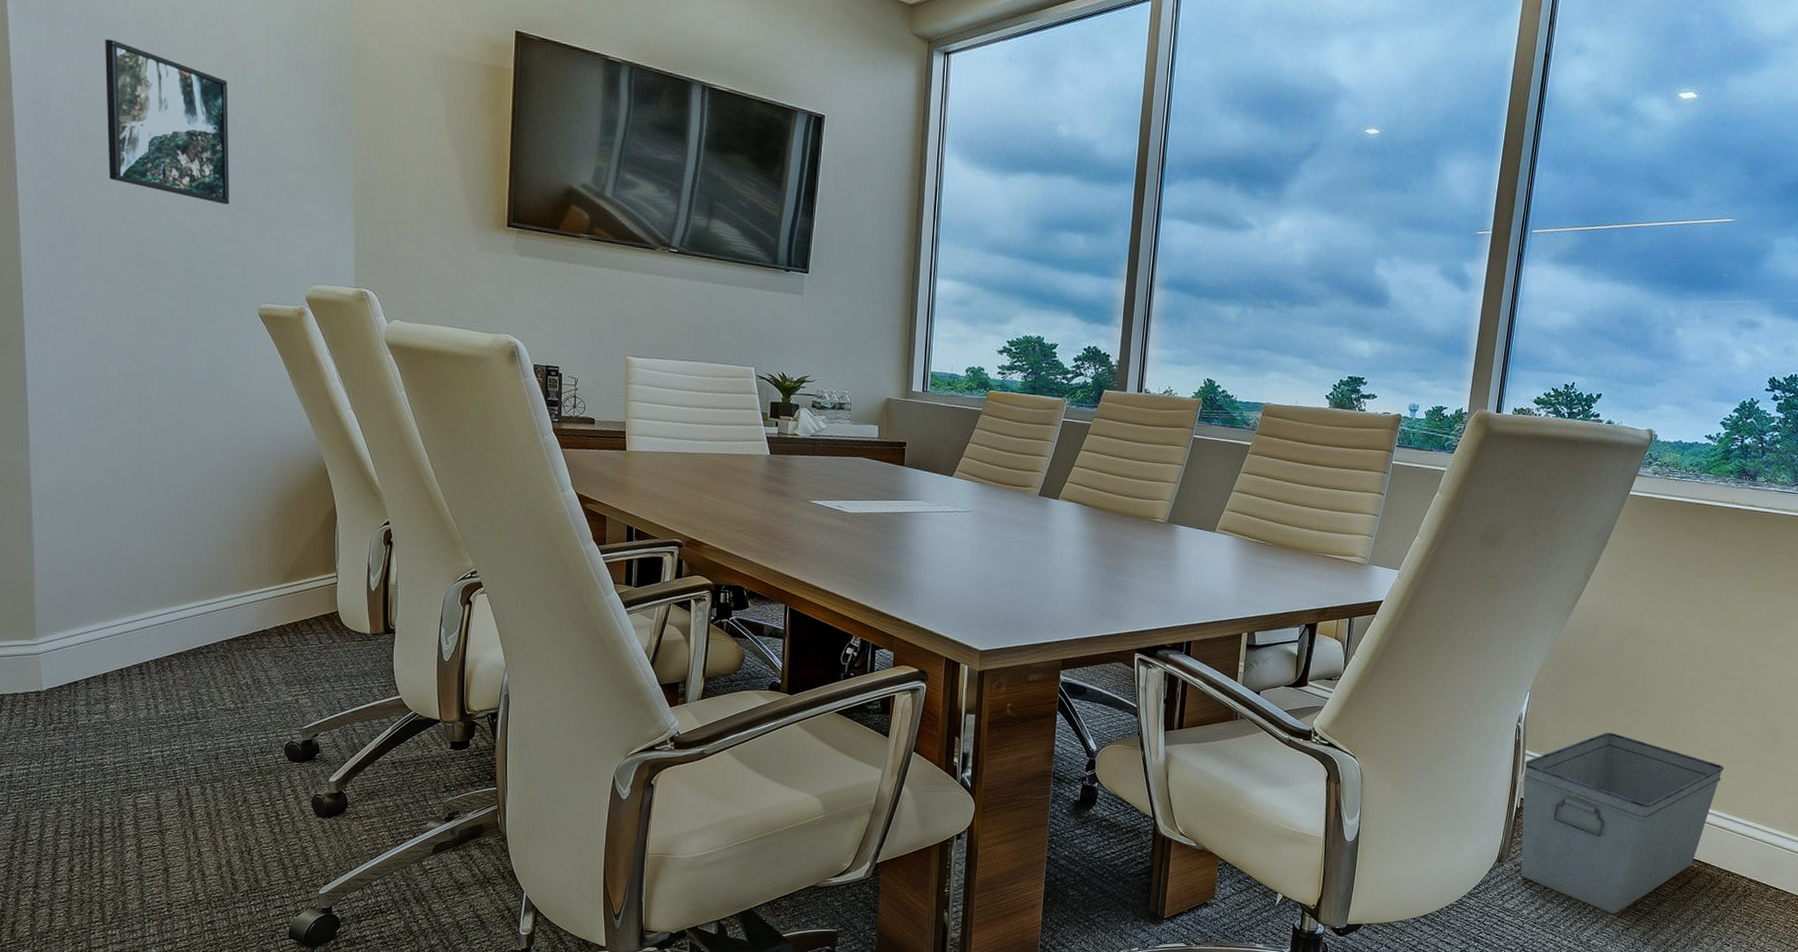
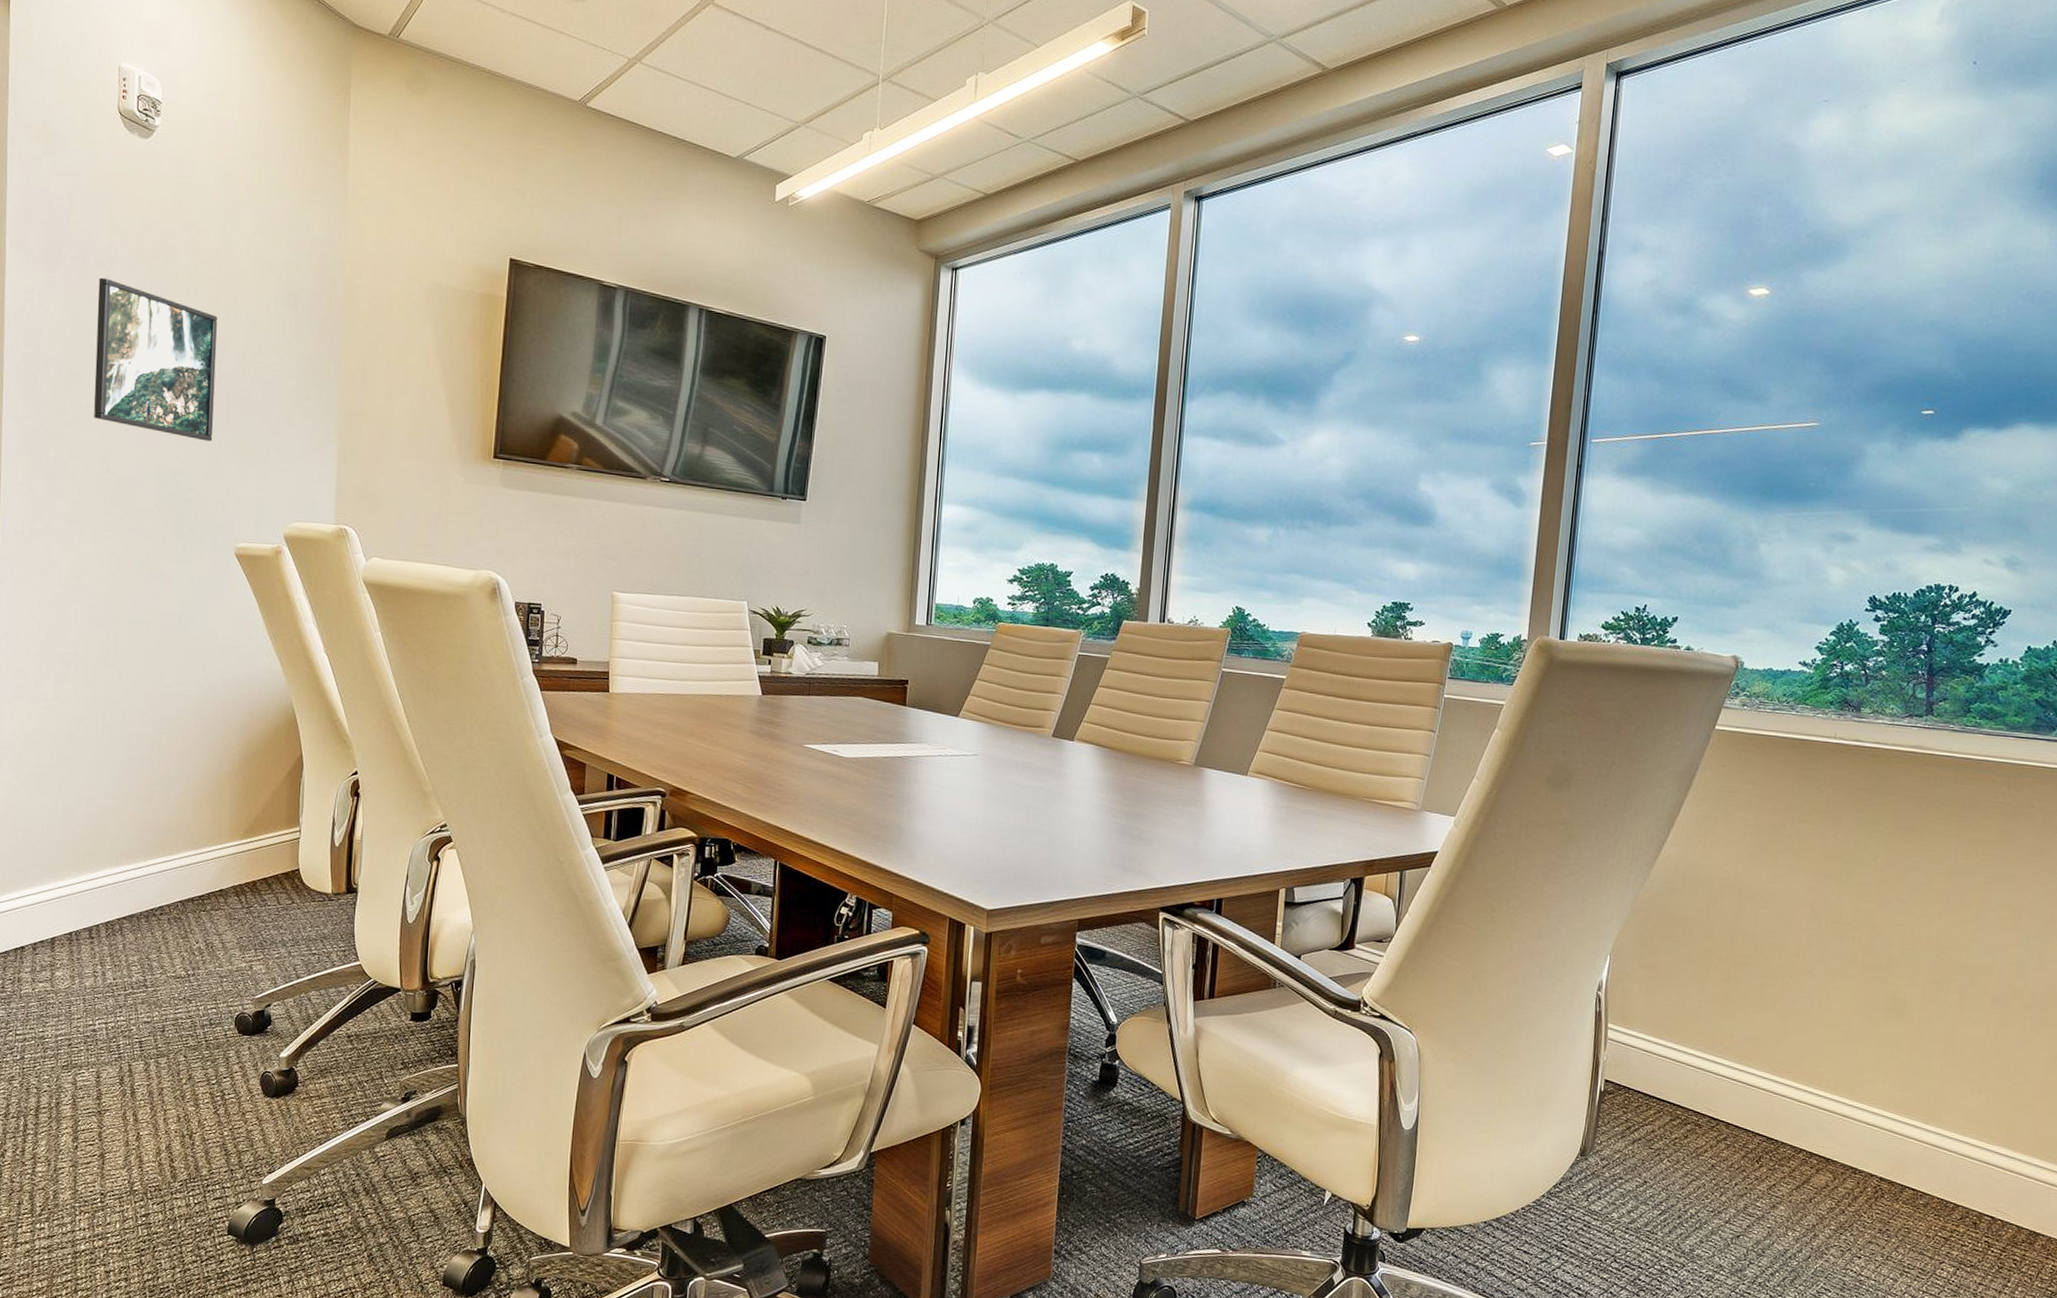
storage bin: present [1521,732,1725,914] -> none [1605,1002,1843,1218]

